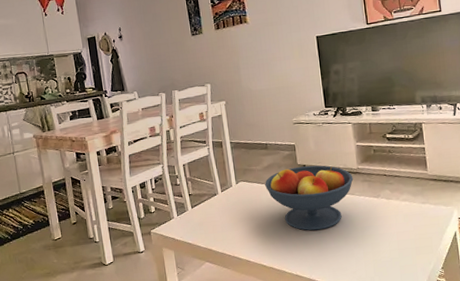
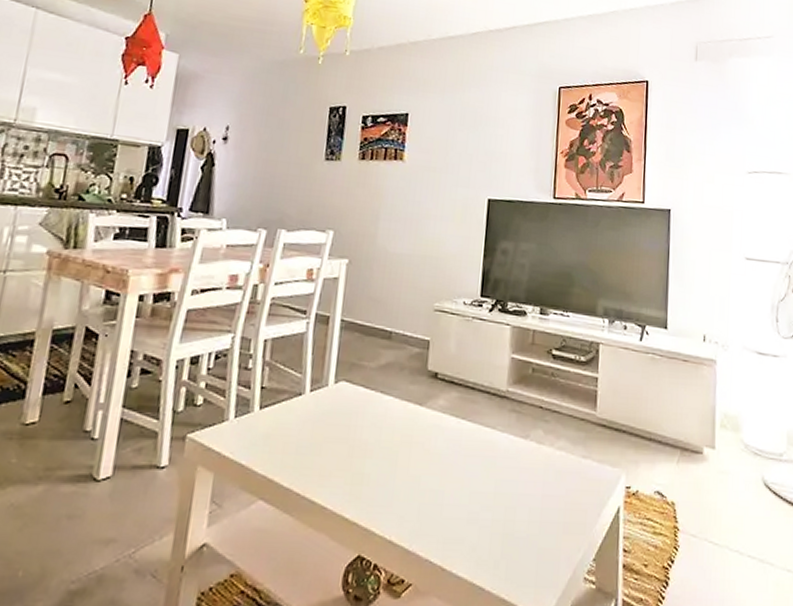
fruit bowl: present [265,165,354,231] -> none [375,373,499,475]

